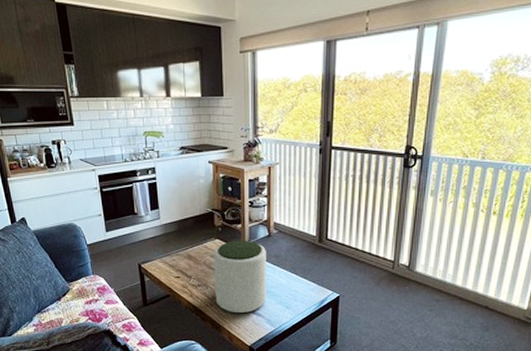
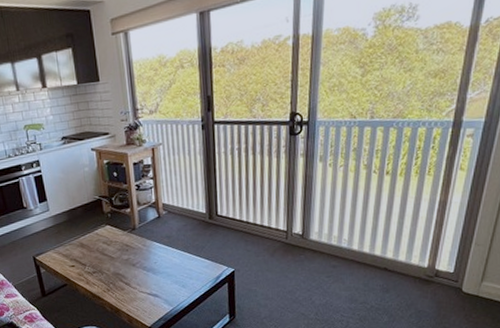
plant pot: present [214,240,267,313] -> none [105,223,162,296]

